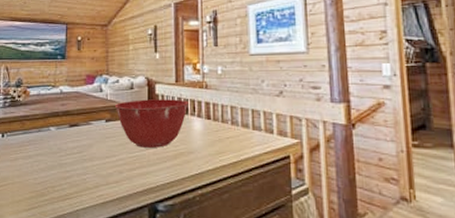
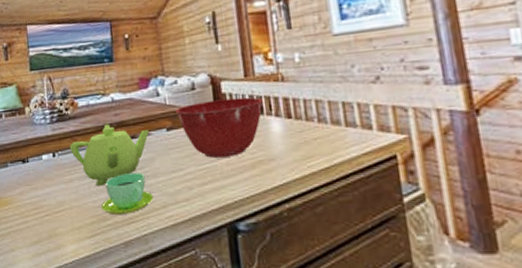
teapot: none [19,112,90,166] -> present [70,123,149,187]
cup: none [40,156,87,192] -> present [101,173,153,216]

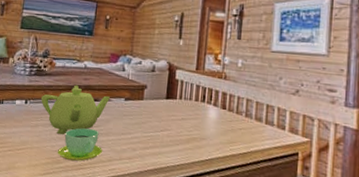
mixing bowl: present [176,97,263,158] -> none [135,82,206,131]

